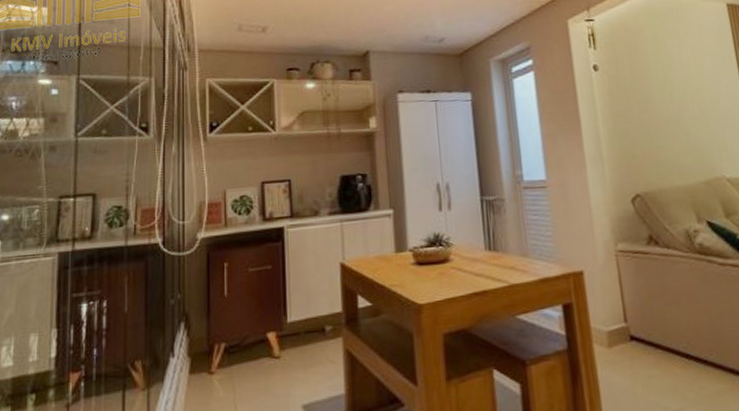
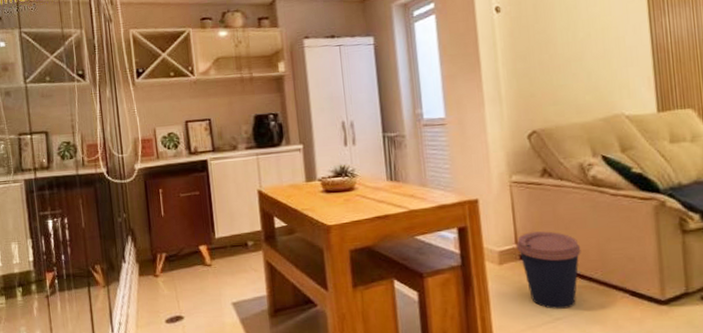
coffee cup: none [626,306,694,400] -> present [516,231,581,309]

